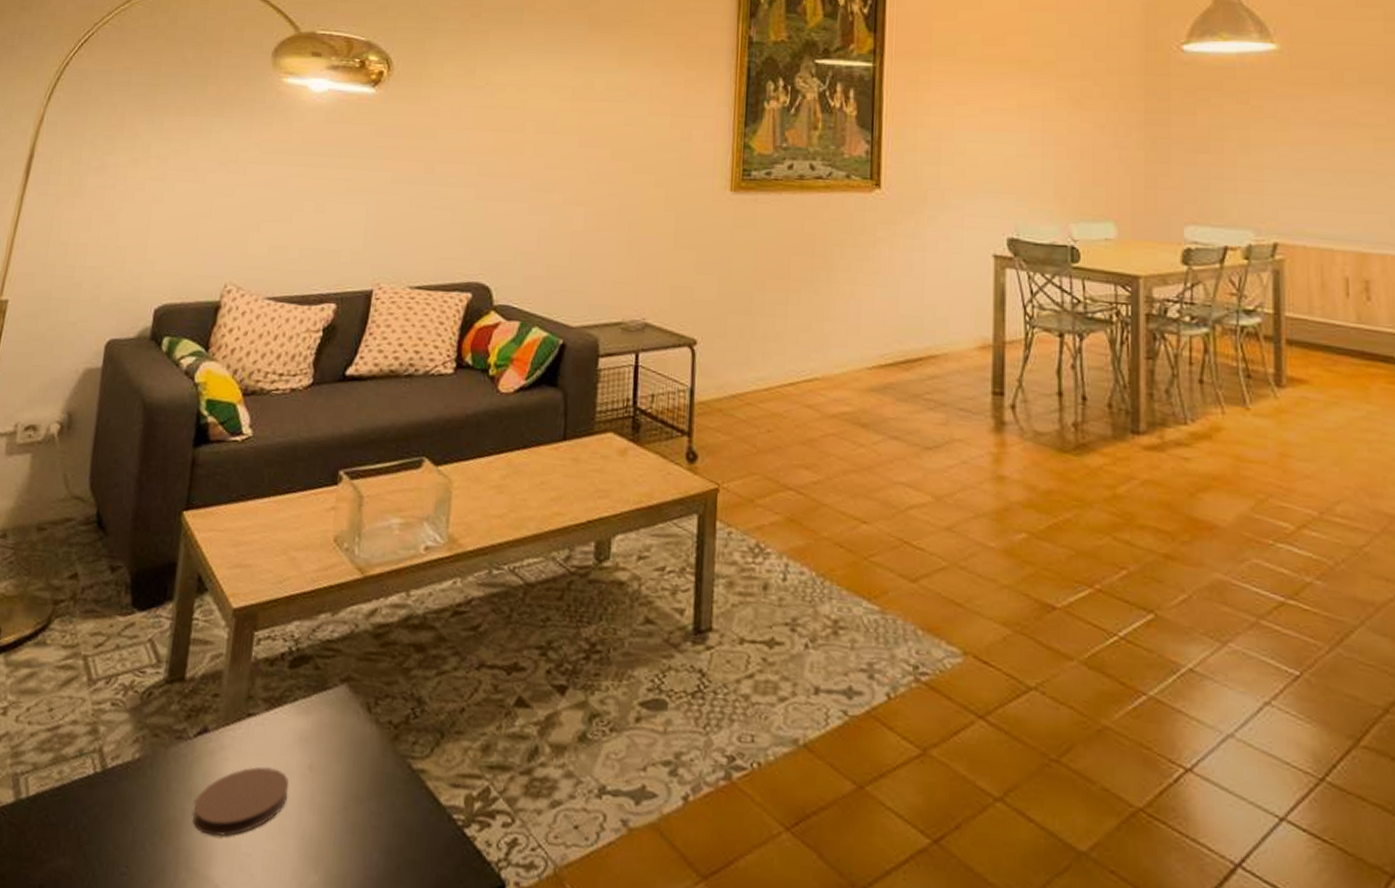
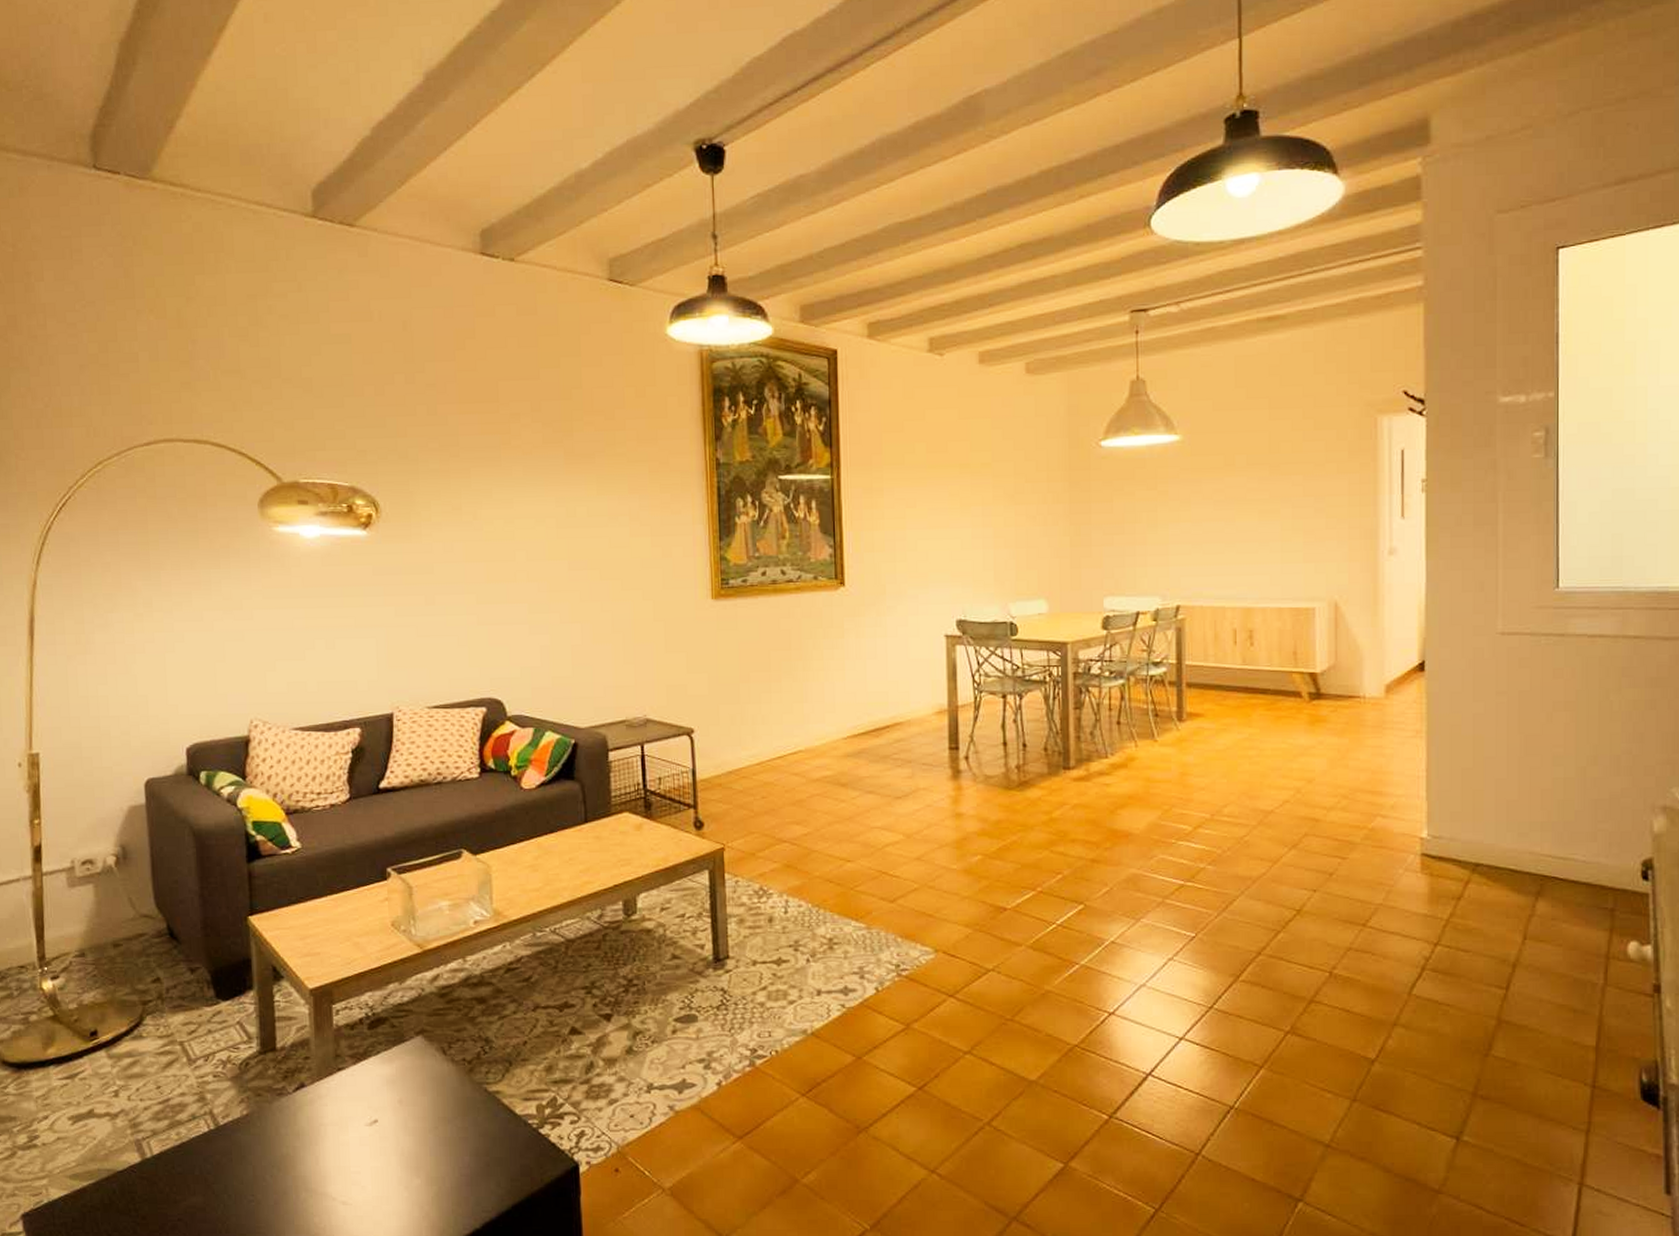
coaster: present [192,766,289,838] -> none [302,1106,385,1163]

